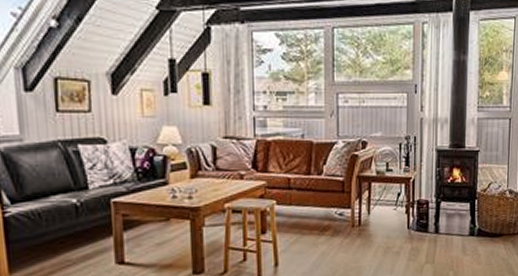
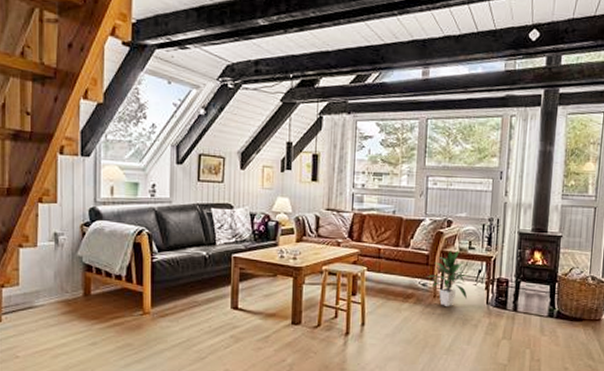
indoor plant: none [343,173,387,235] -> present [427,250,468,306]

